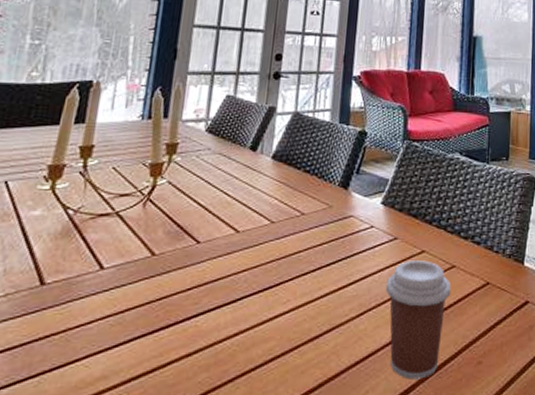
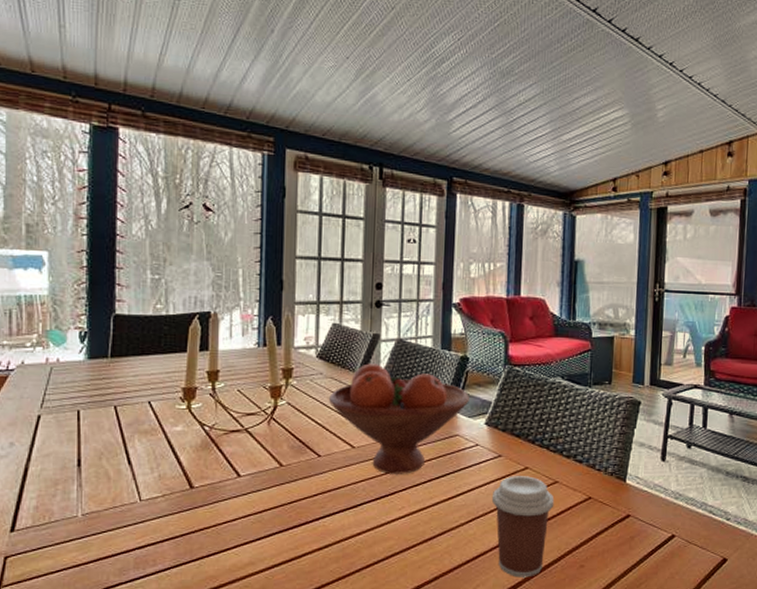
fruit bowl: none [214,138,366,262] -> present [328,363,469,474]

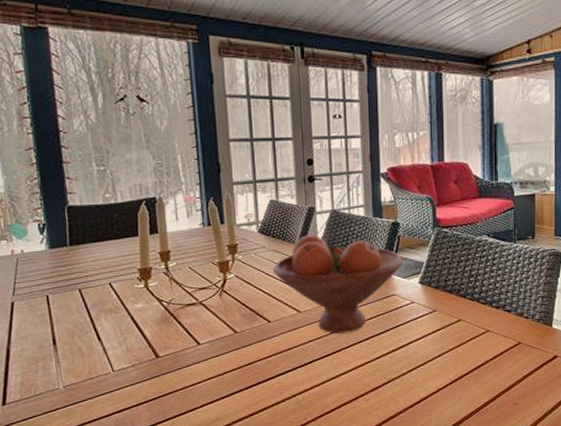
coffee cup: present [491,476,555,578] -> none [429,327,487,417]

